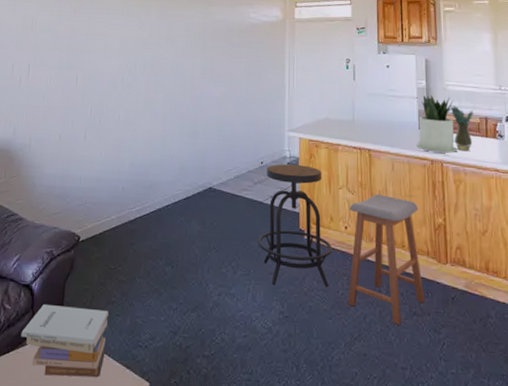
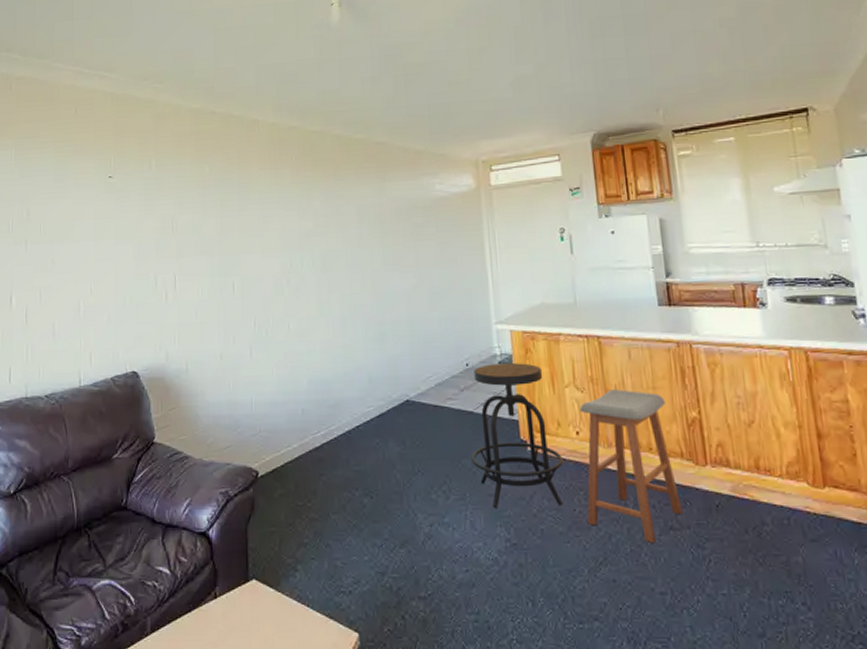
books: present [21,305,109,377] -> none [202,553,303,634]
planter: present [415,95,458,153] -> none [655,262,709,332]
vase: present [450,105,473,152] -> none [695,272,728,327]

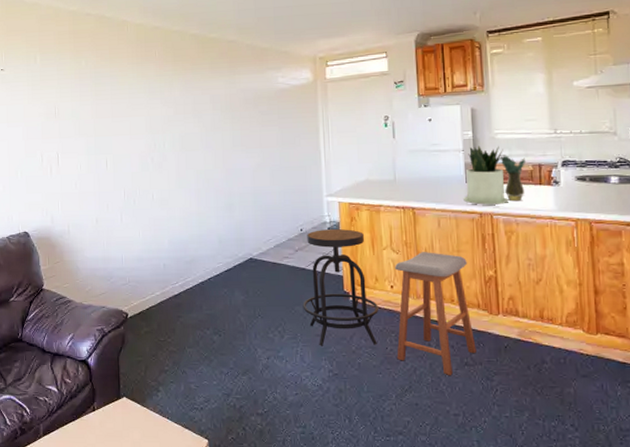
planter: none [655,262,709,332] -> present [462,146,508,205]
vase: none [695,272,728,327] -> present [500,155,525,202]

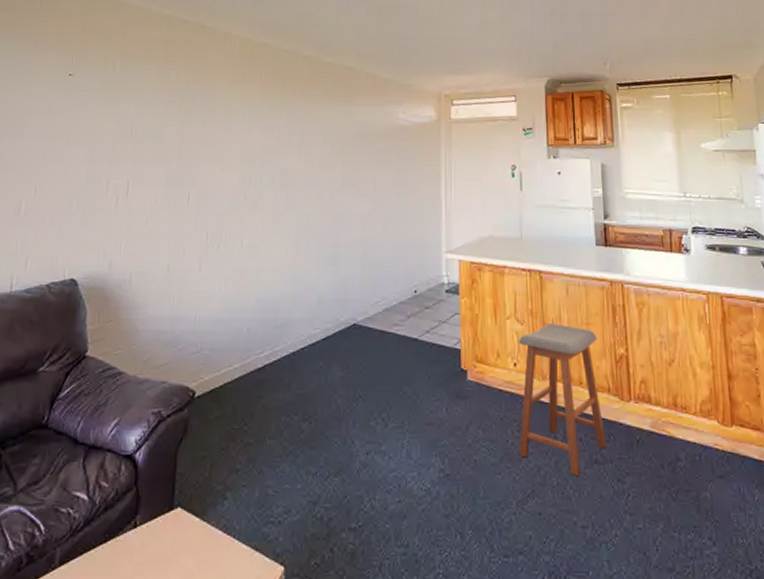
bar stool: present [302,229,379,346] -> none [412,292,500,438]
planter: present [462,146,508,205] -> none [592,205,639,272]
vase: present [500,155,525,202] -> none [630,216,656,270]

